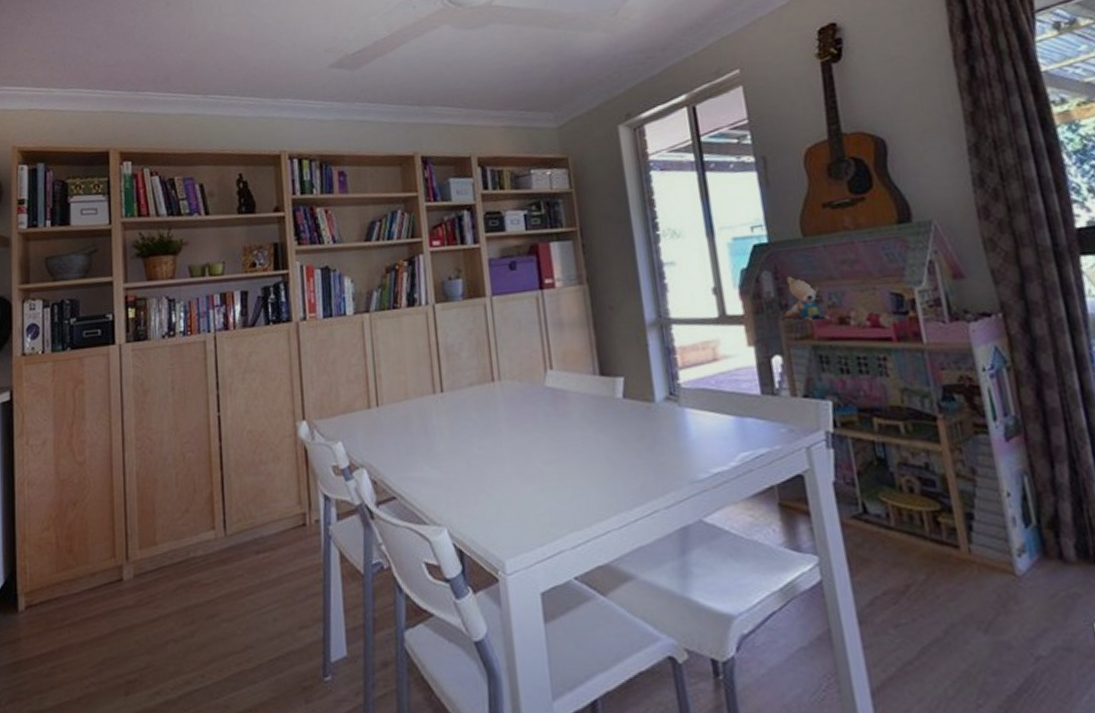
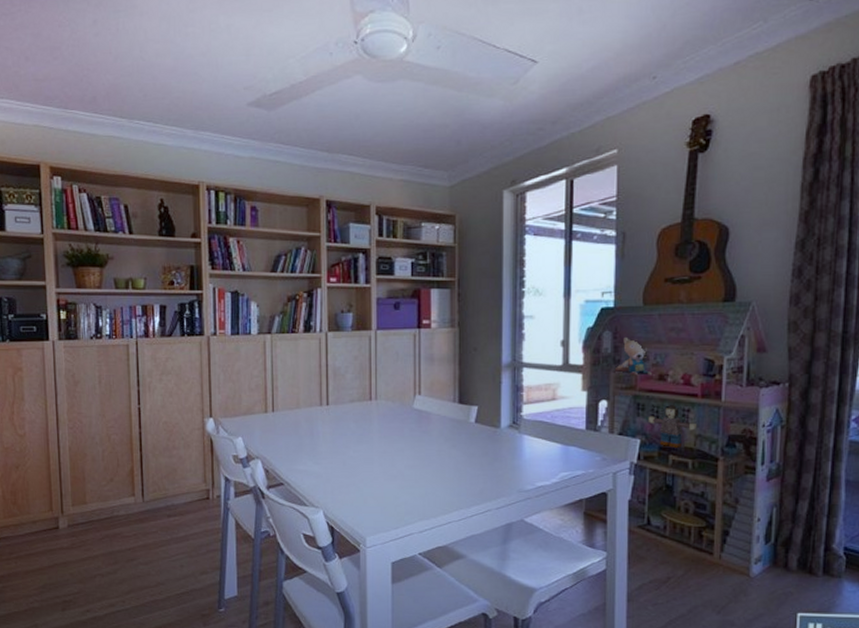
toy figure: none [835,354,900,409] -> present [648,405,696,449]

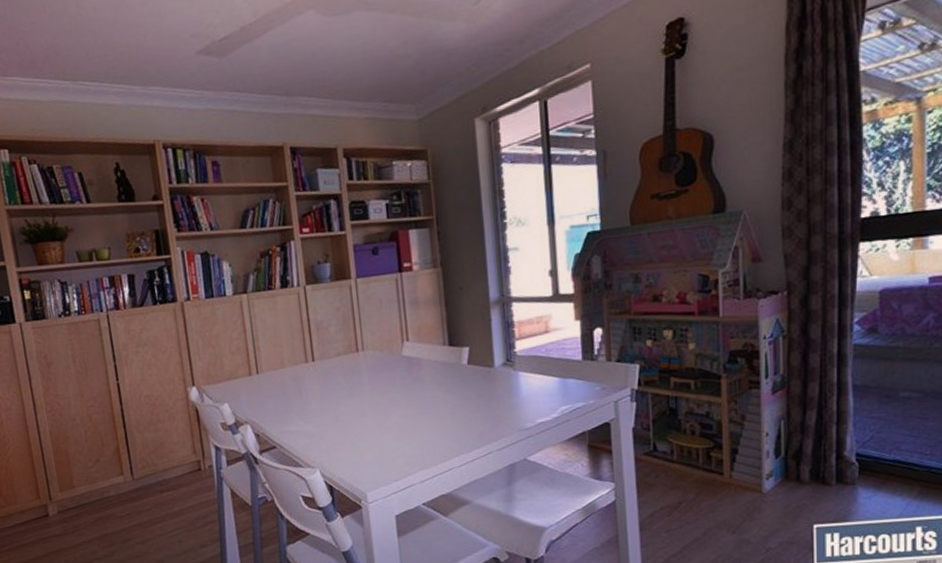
toy animal: present [614,336,653,376] -> none [606,260,647,300]

